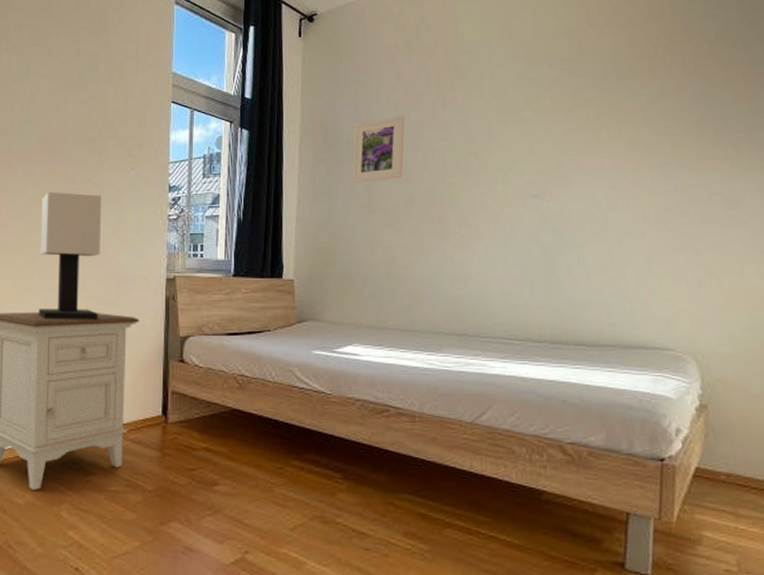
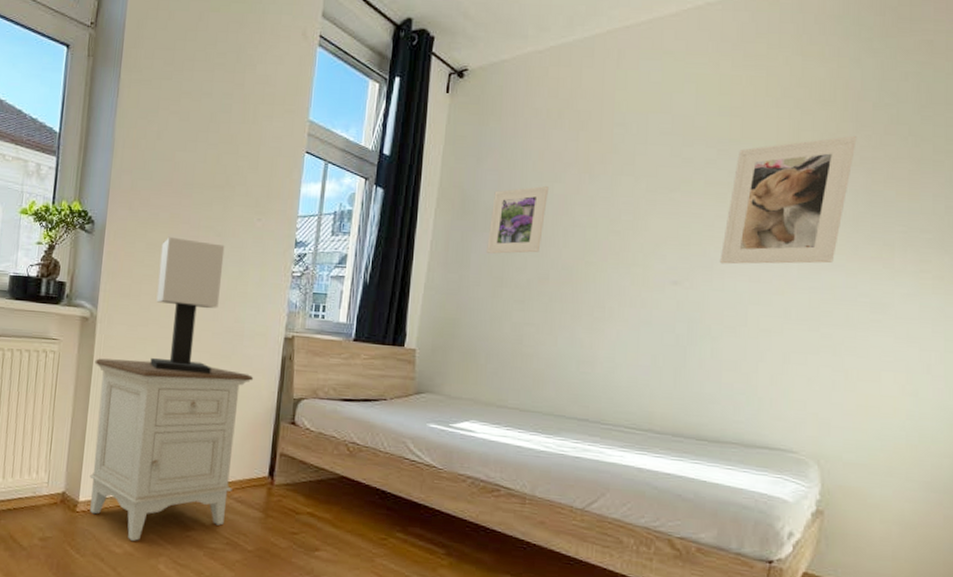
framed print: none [574,45,690,175] -> present [719,135,857,265]

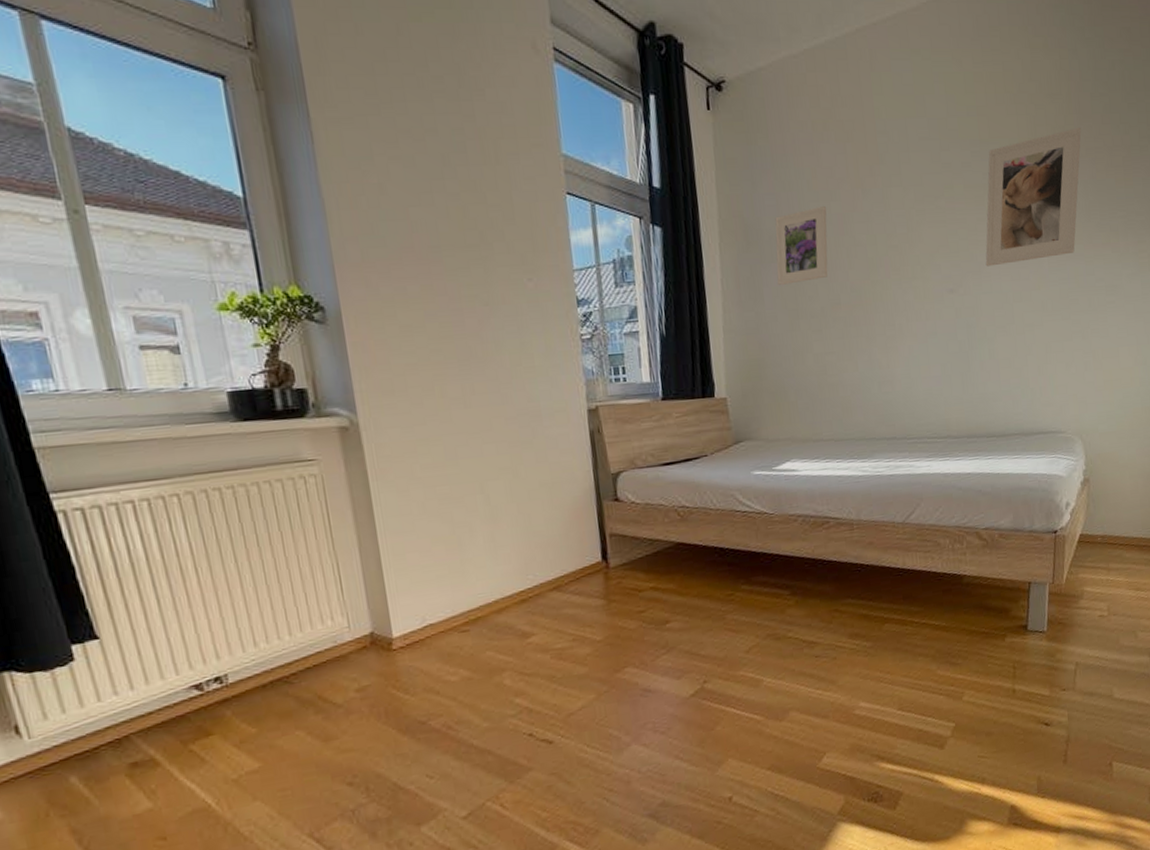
nightstand: present [89,358,254,541] -> none [370,456,567,664]
table lamp: present [150,236,225,374] -> none [419,313,514,472]

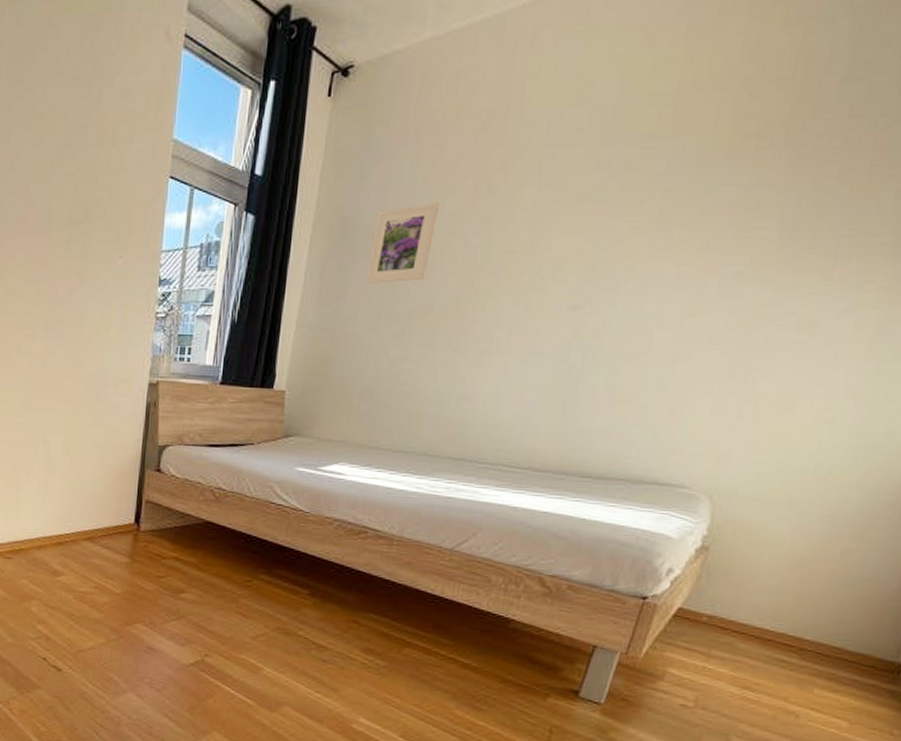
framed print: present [985,127,1081,267] -> none [627,120,814,284]

